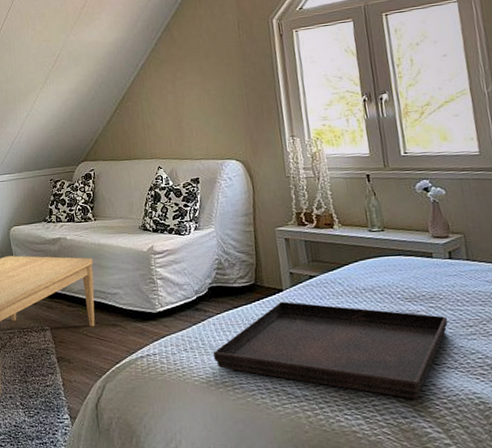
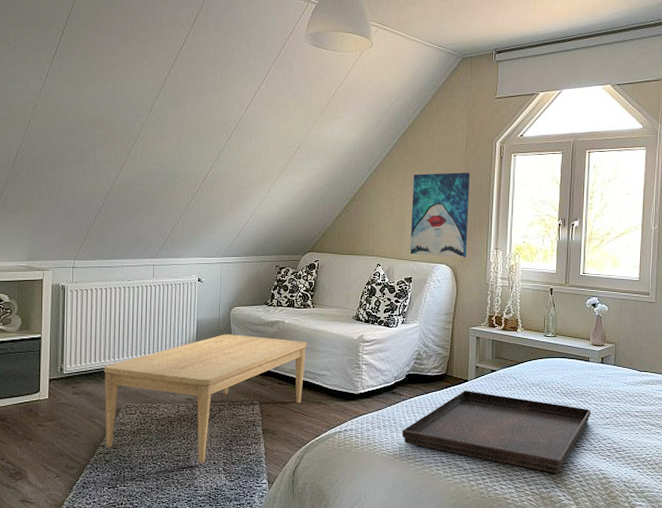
wall art: none [184,56,258,153] -> present [410,172,471,258]

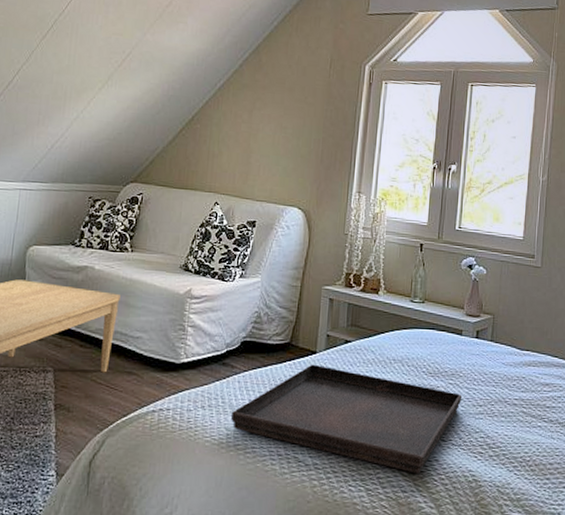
wall art: present [410,172,471,258] -> none [256,96,333,201]

